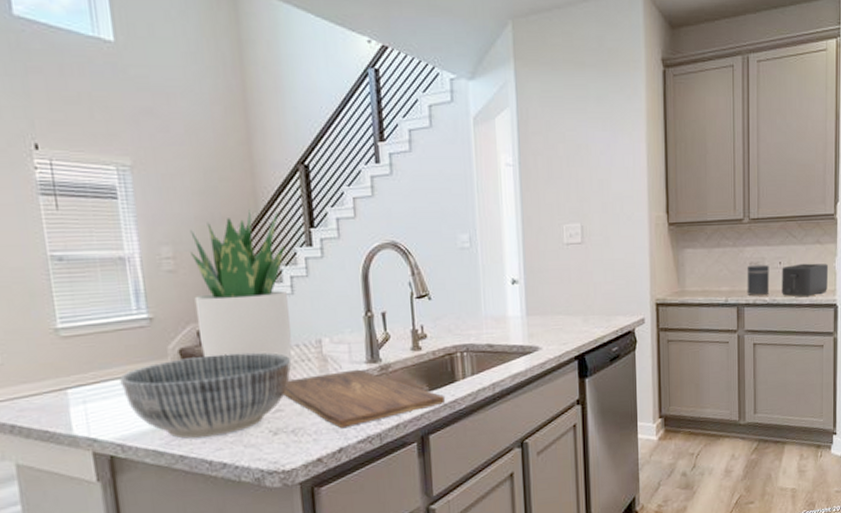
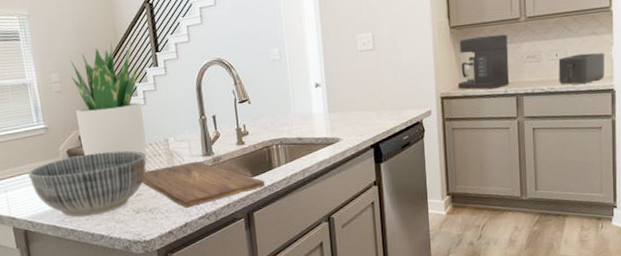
coffee maker: none [675,236,731,298] -> present [458,34,510,90]
cylinder: present [747,264,770,296] -> none [524,57,547,86]

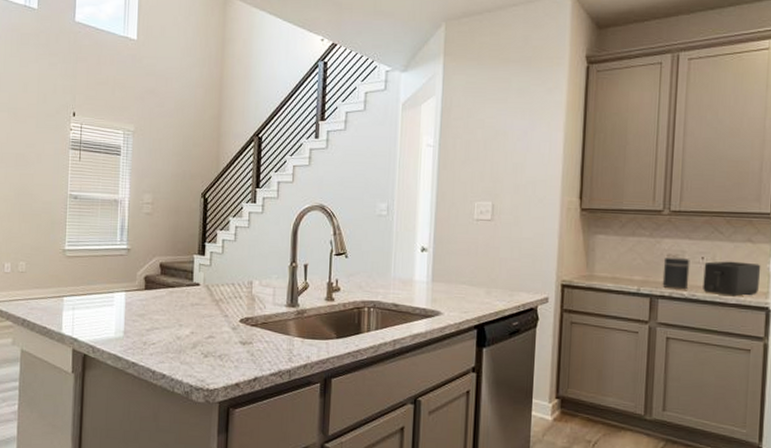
bowl: present [28,150,147,217] -> none [100,283,227,351]
planter: present [70,41,147,163] -> none [160,170,235,304]
cutting board: present [142,161,266,208] -> none [217,310,350,361]
coffee maker: present [458,34,510,90] -> none [583,224,647,285]
cylinder: none [524,57,547,86] -> present [662,257,690,290]

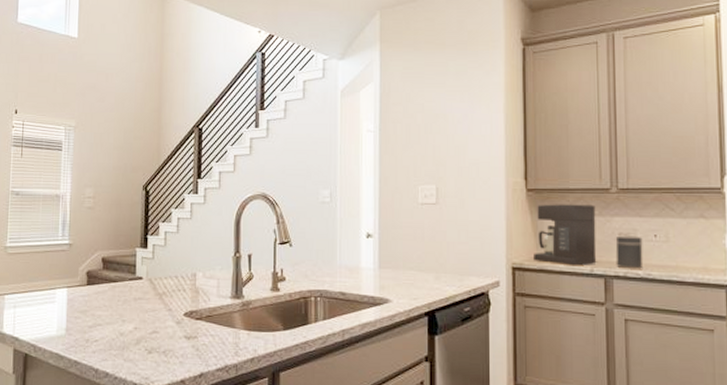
coffee maker: none [583,224,647,285] -> present [534,204,597,266]
toaster: present [703,261,761,297] -> none [657,238,717,275]

